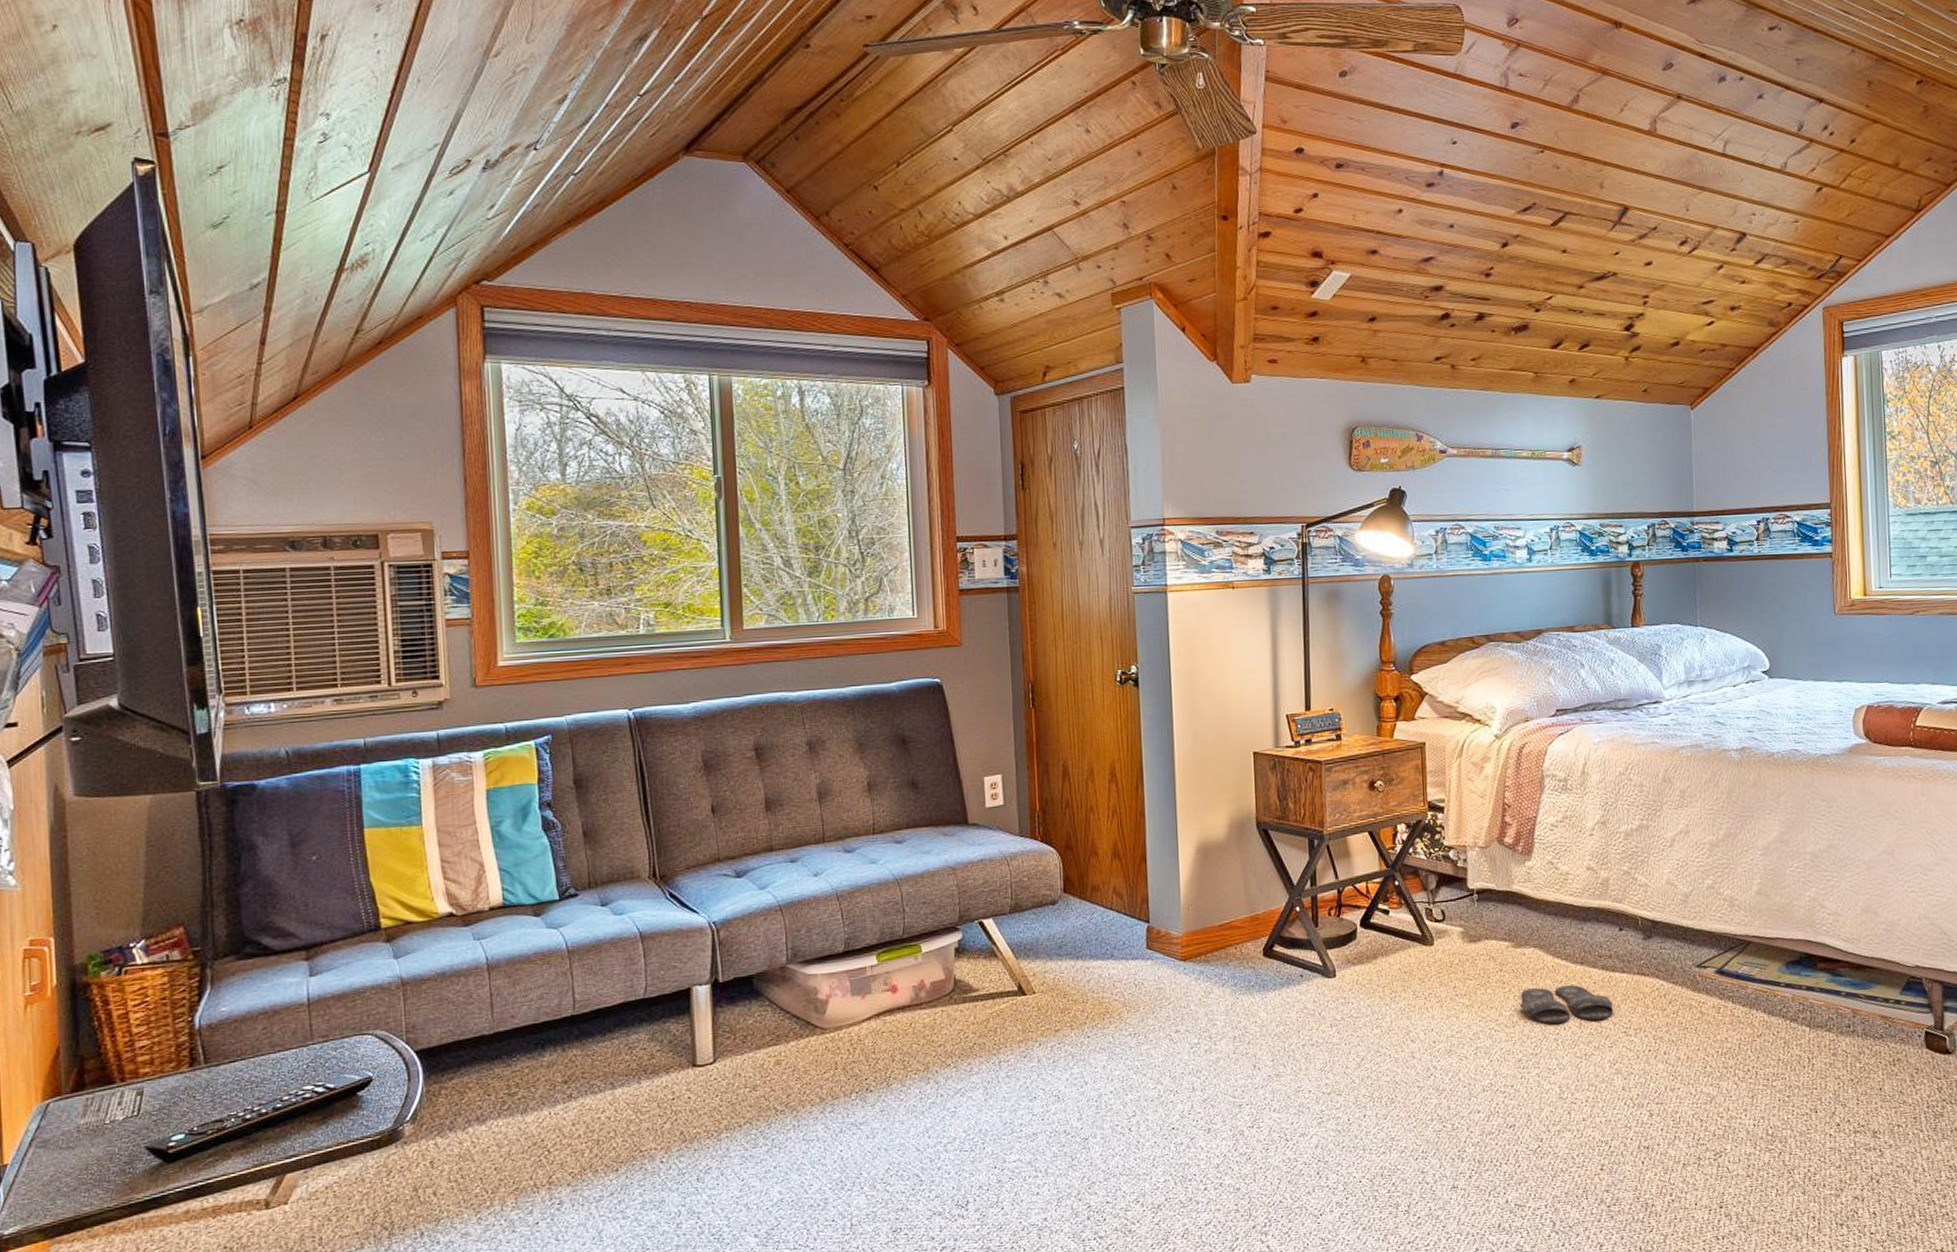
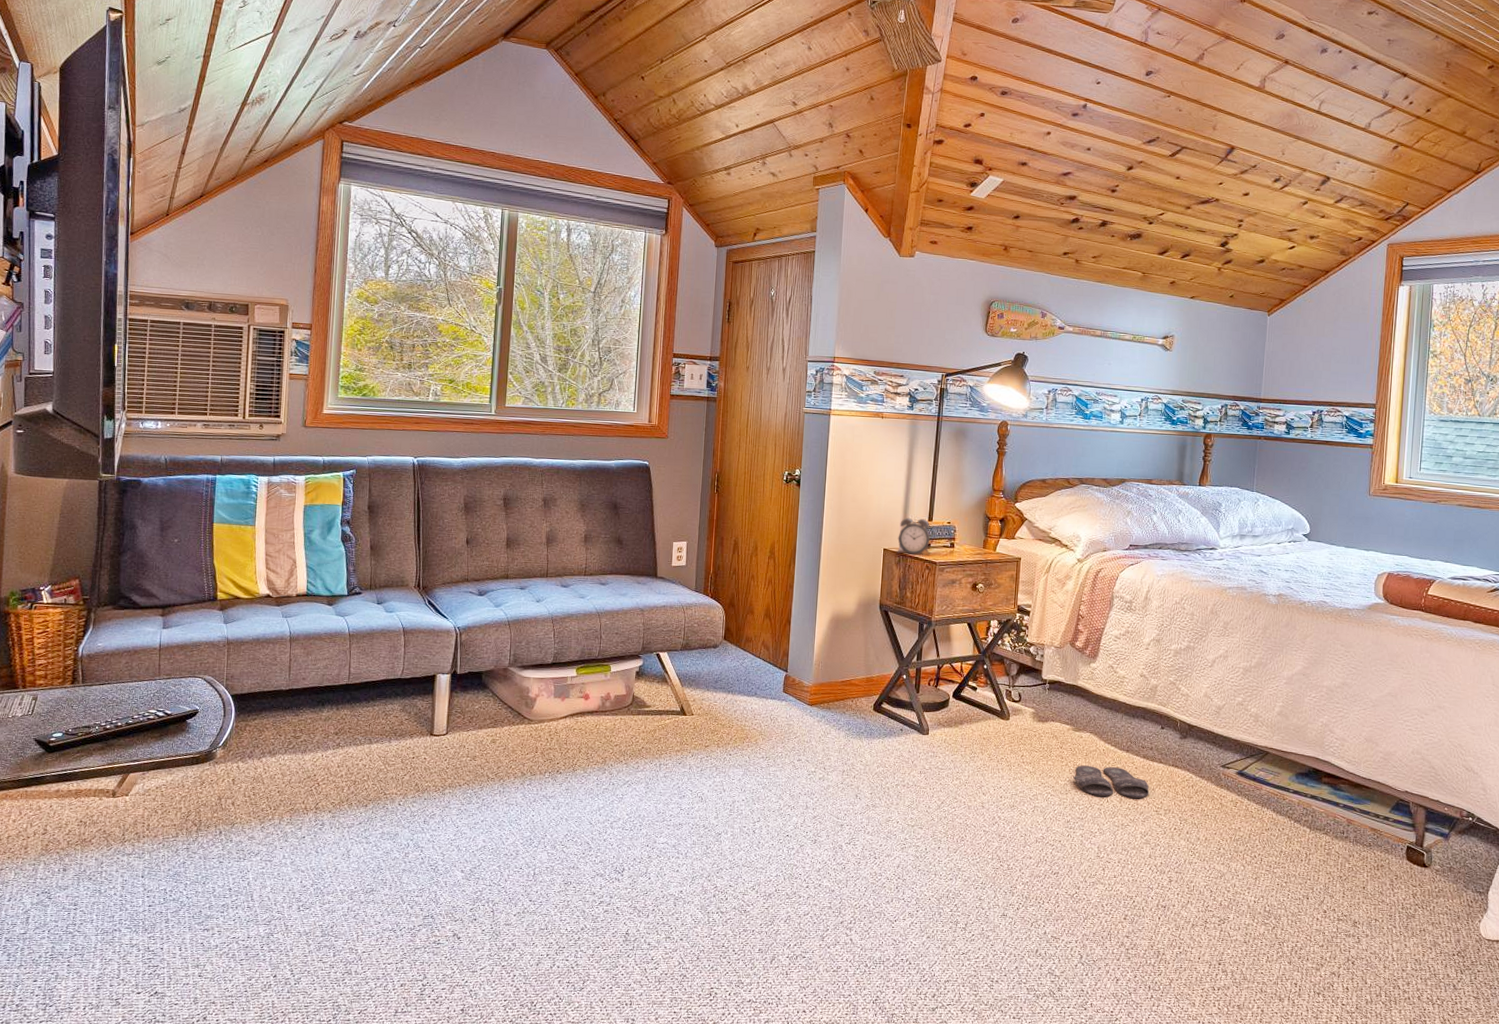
alarm clock: none [1269,708,1312,758] -> present [896,517,931,557]

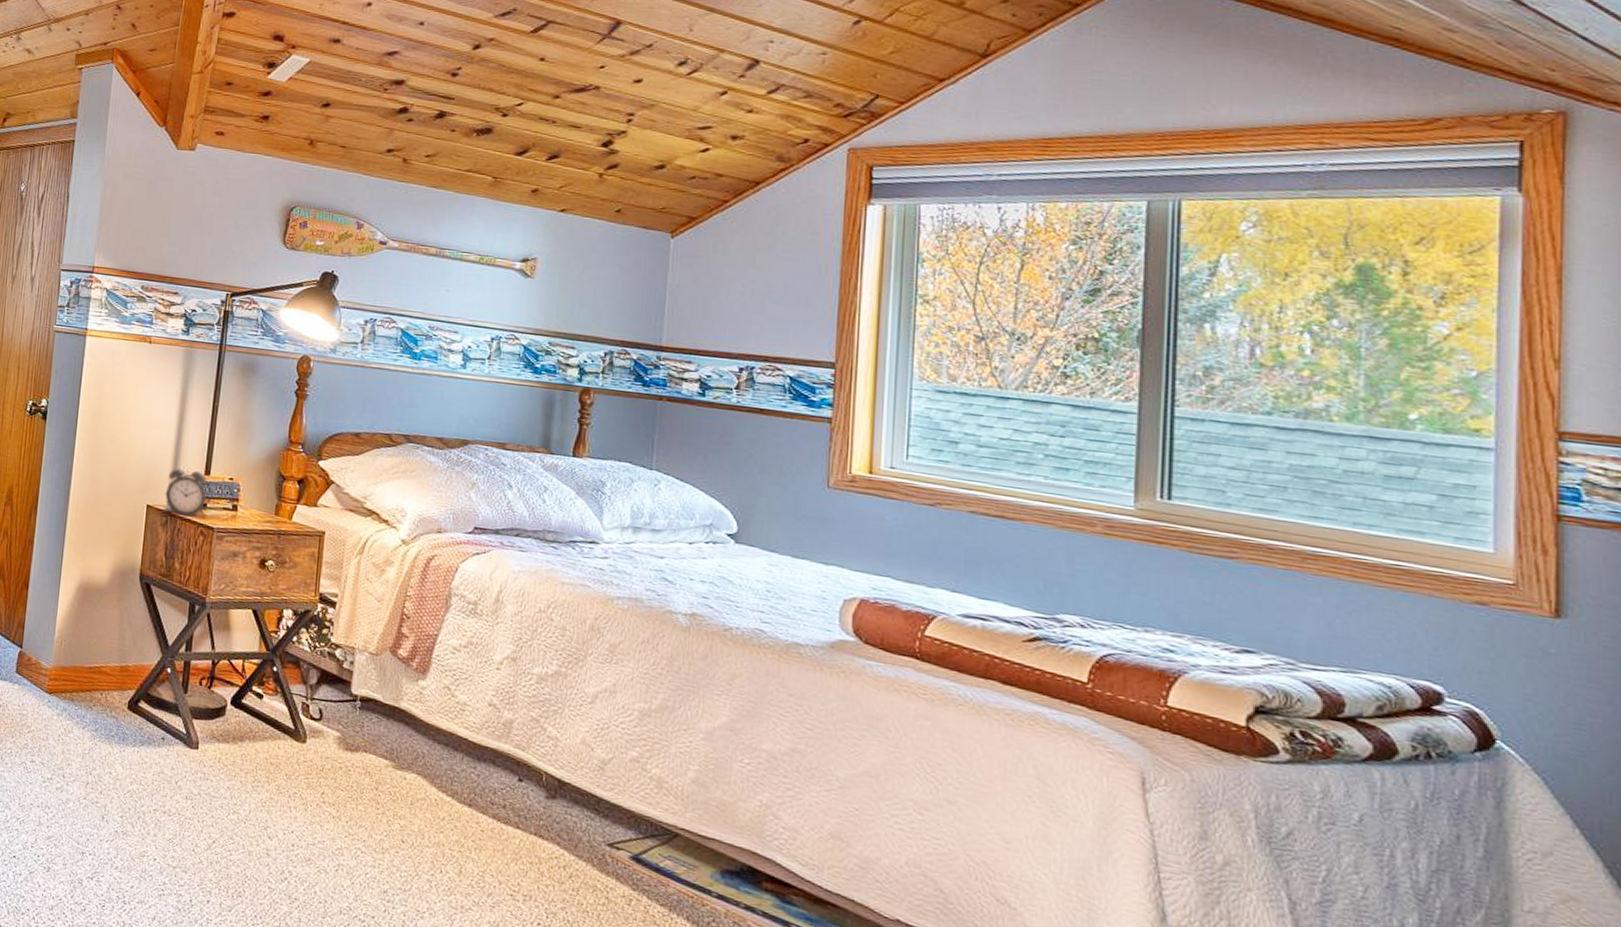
slippers: present [1073,765,1149,799] -> none [392,816,501,875]

